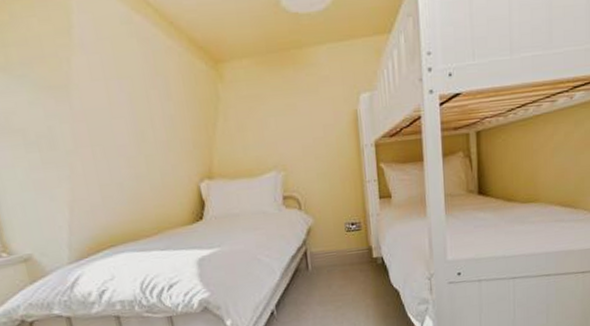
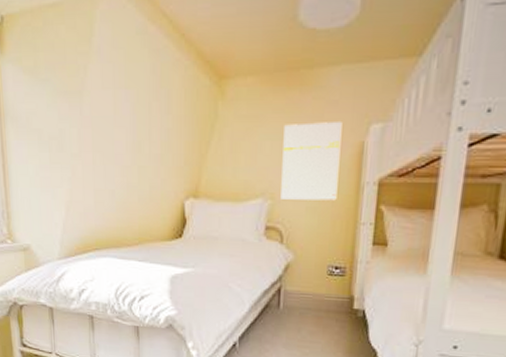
wall art: none [284,94,342,170] -> present [280,122,342,201]

